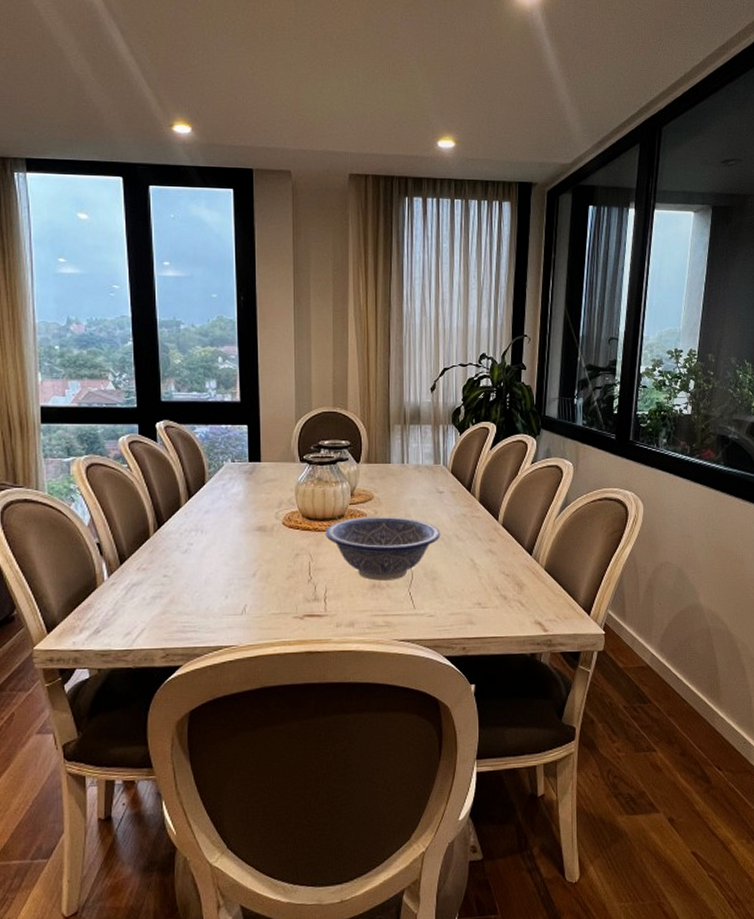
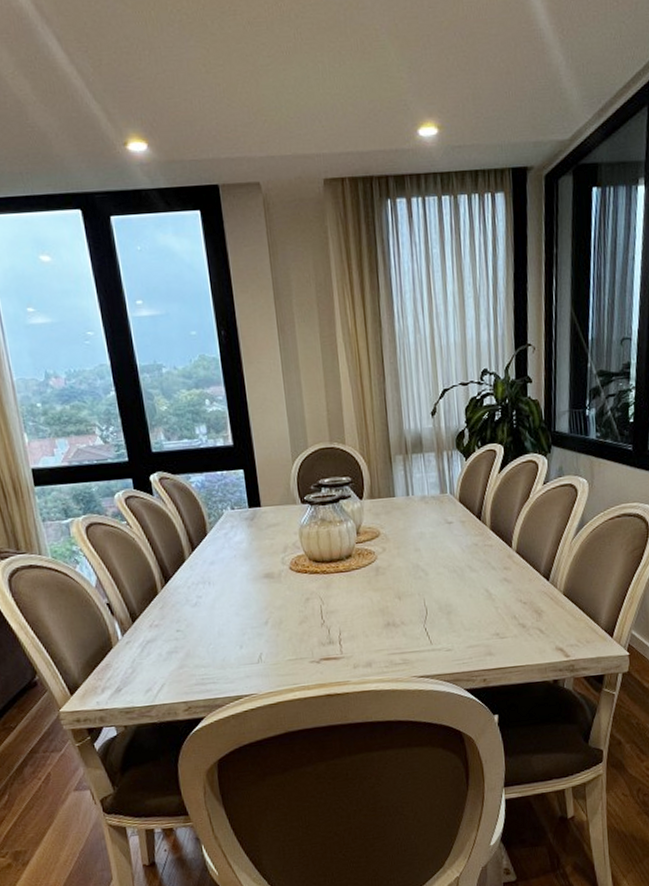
decorative bowl: present [325,516,441,581] -> none [333,551,453,619]

